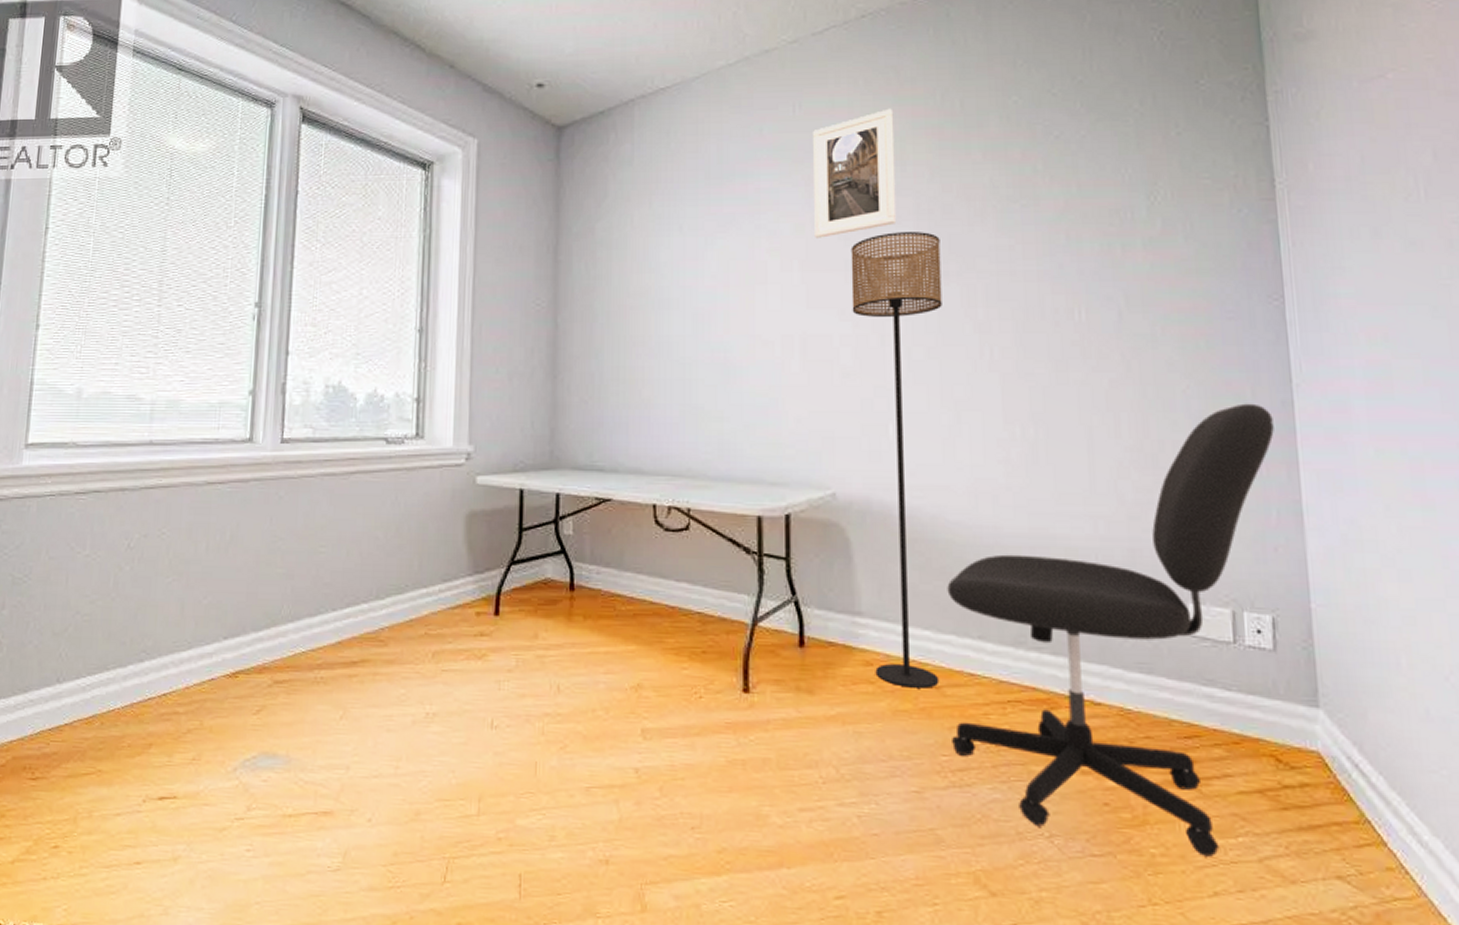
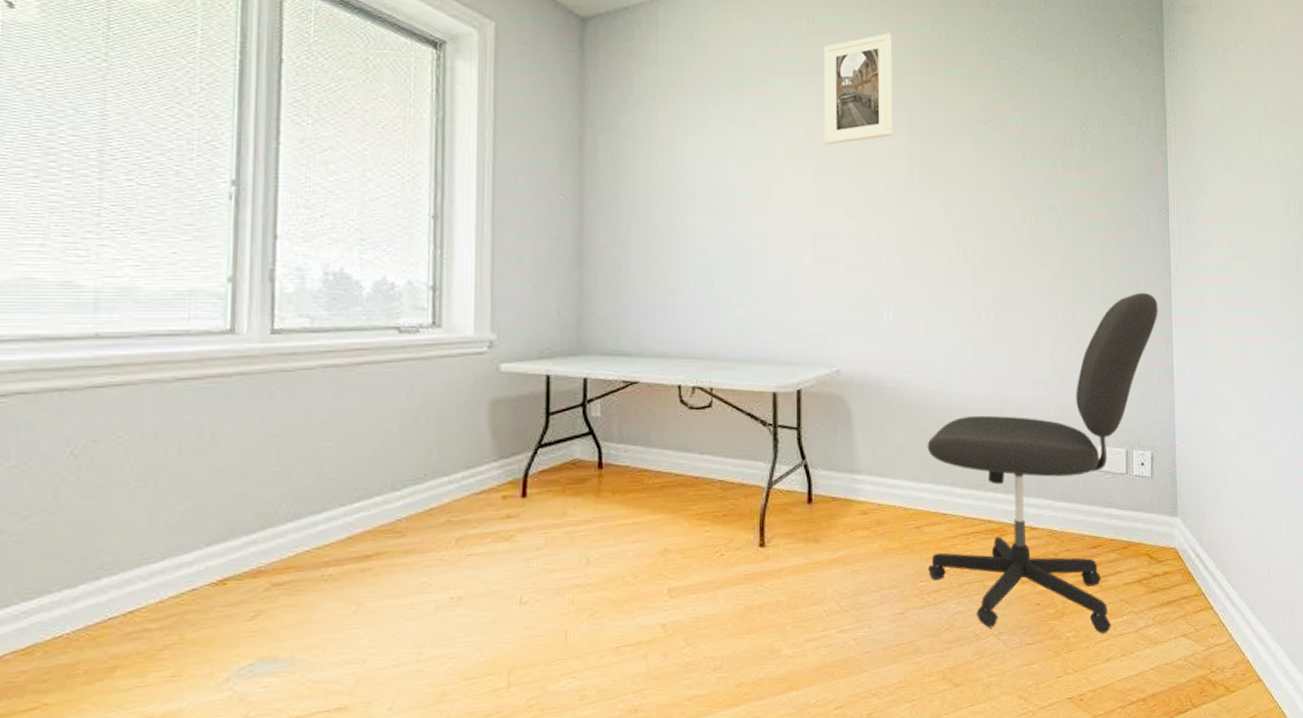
floor lamp: present [850,232,942,688] -> none [855,143,928,530]

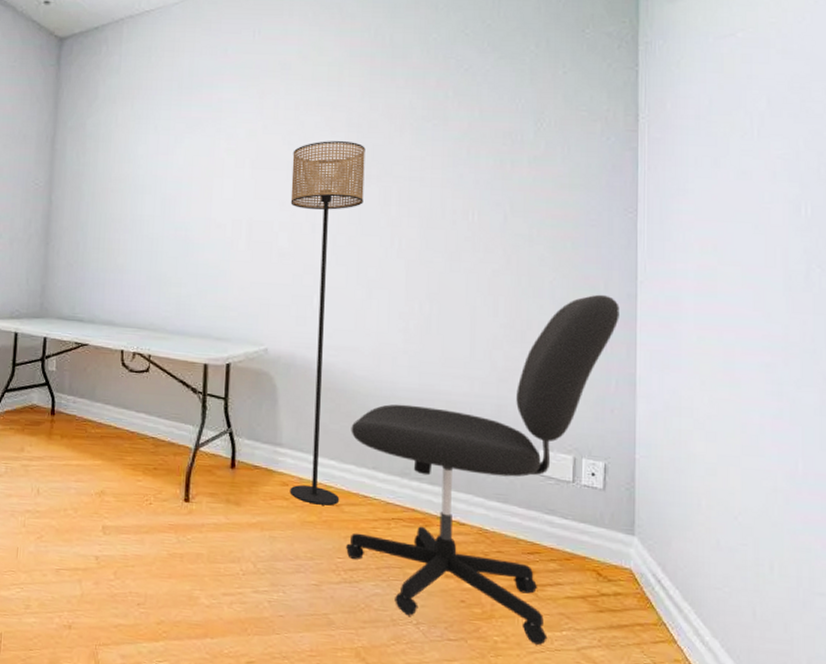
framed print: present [824,32,893,145] -> none [264,38,335,142]
floor lamp: none [855,143,928,530] -> present [289,141,366,506]

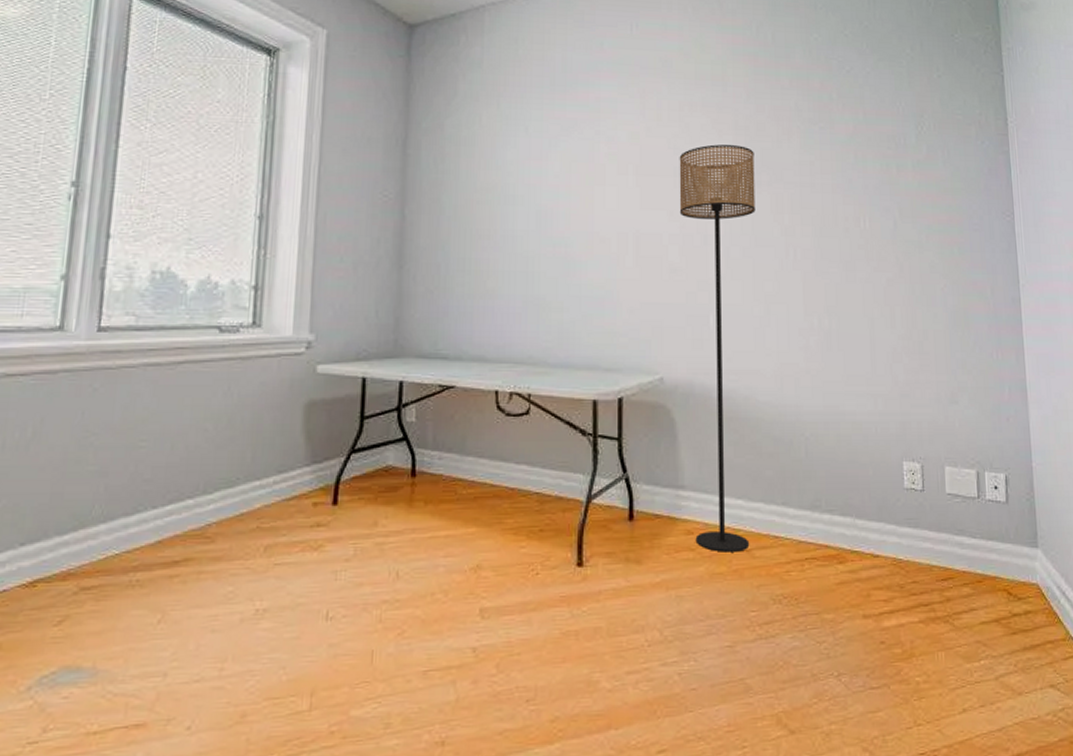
office chair: present [346,294,620,645] -> none [757,299,1007,680]

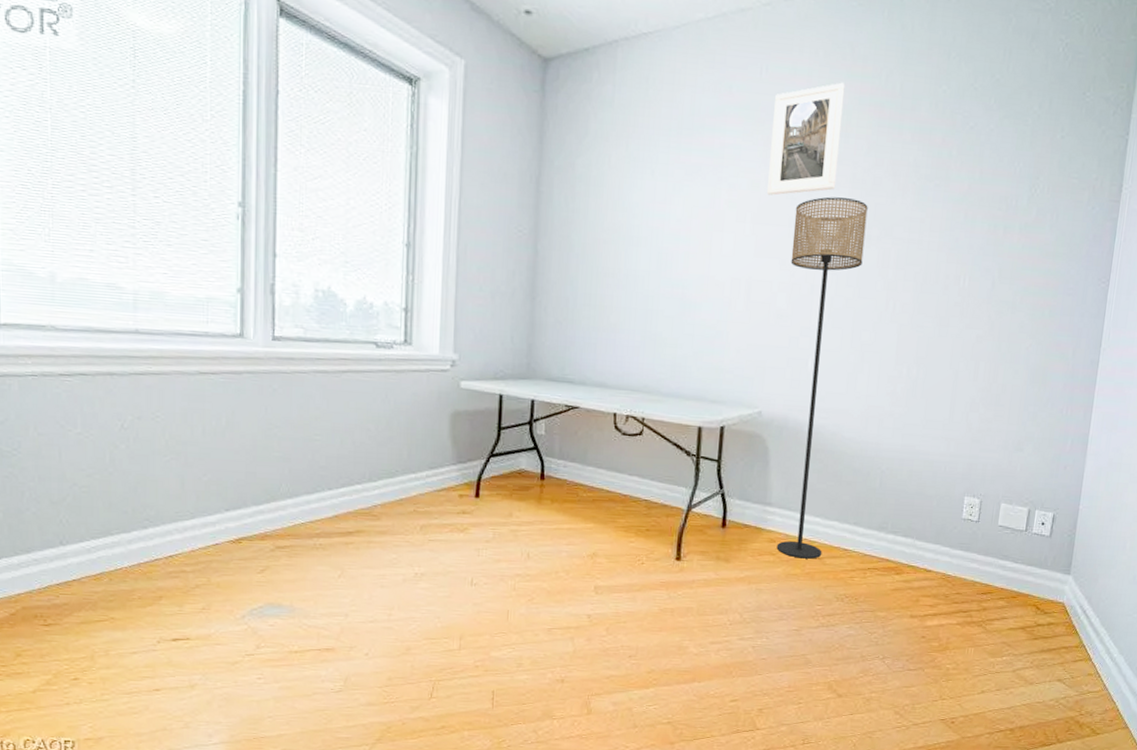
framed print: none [648,35,719,146] -> present [767,82,845,196]

